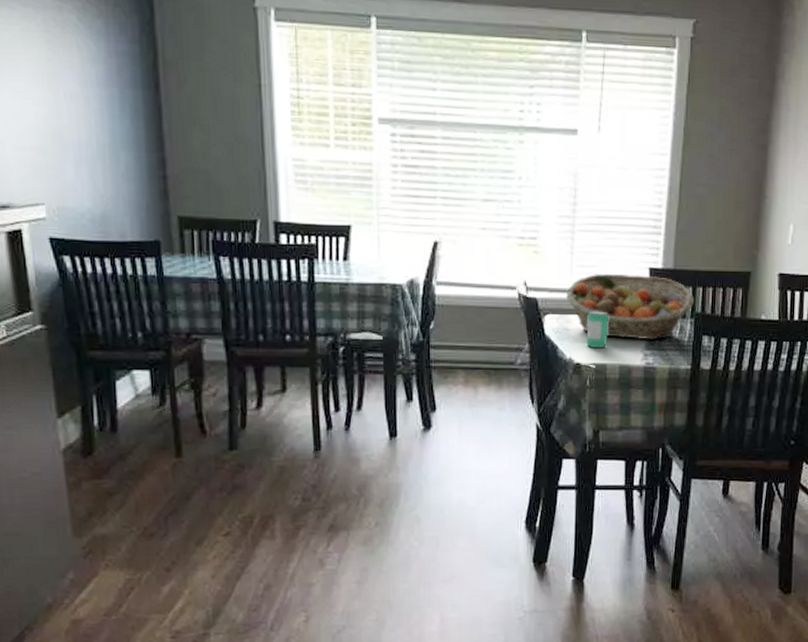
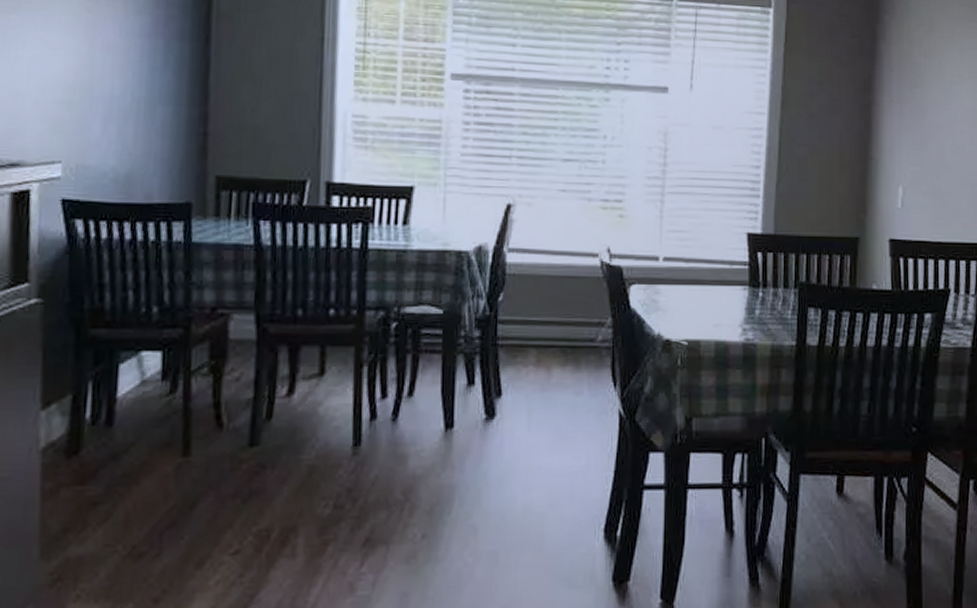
fruit basket: present [565,273,694,340] -> none [654,239,797,313]
beverage can: present [586,311,608,349] -> none [677,281,702,323]

